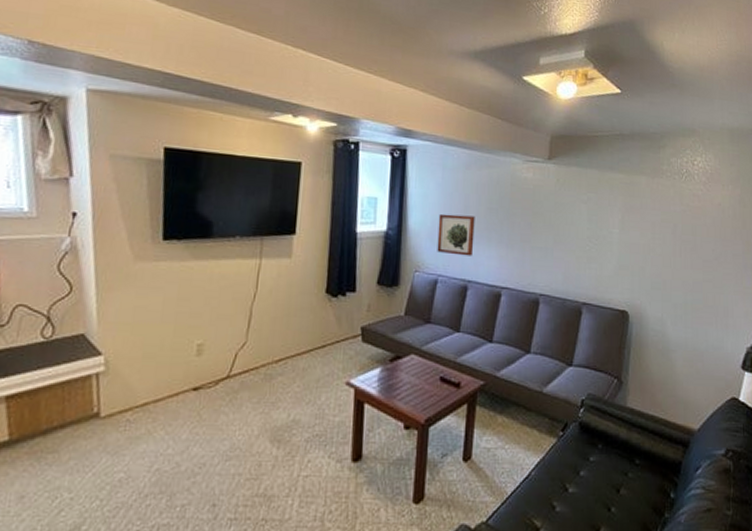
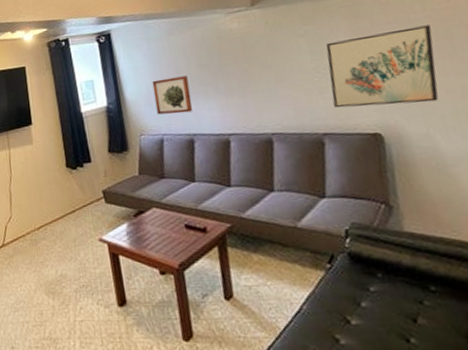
wall art: none [597,214,683,290] -> present [326,25,439,108]

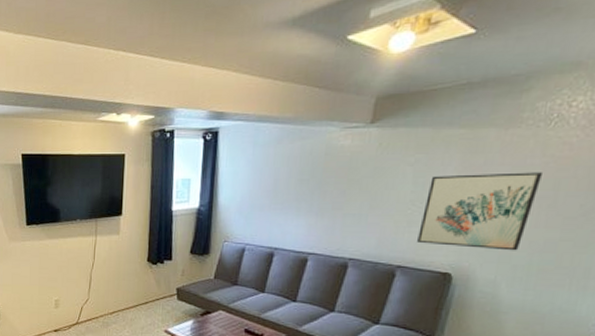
wall art: present [152,75,193,115] -> none [245,188,285,226]

